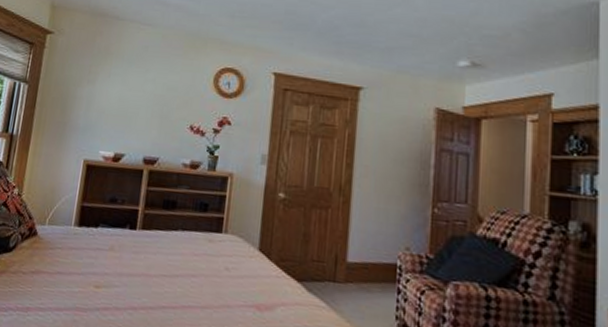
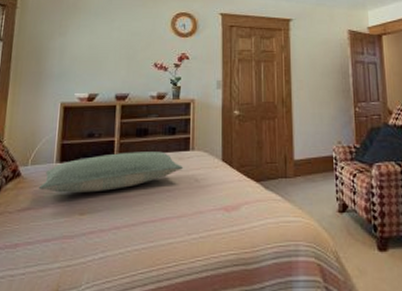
pillow: none [55,224,214,266] -> present [39,151,184,193]

